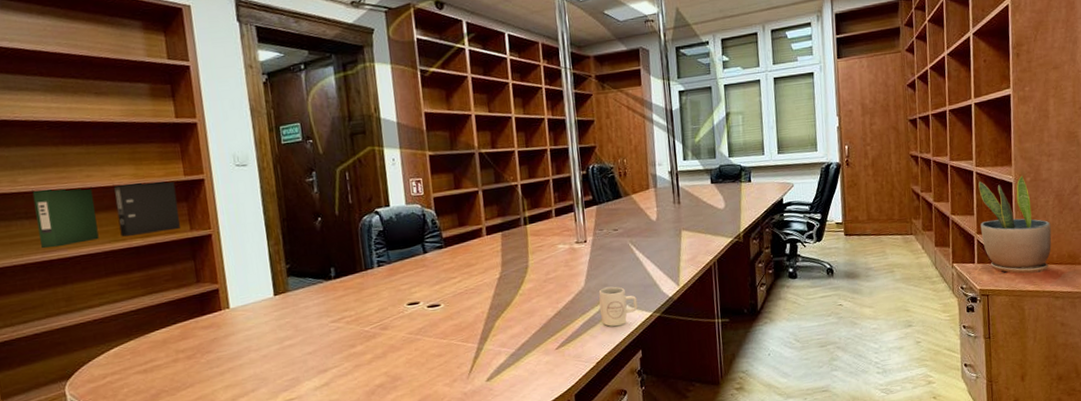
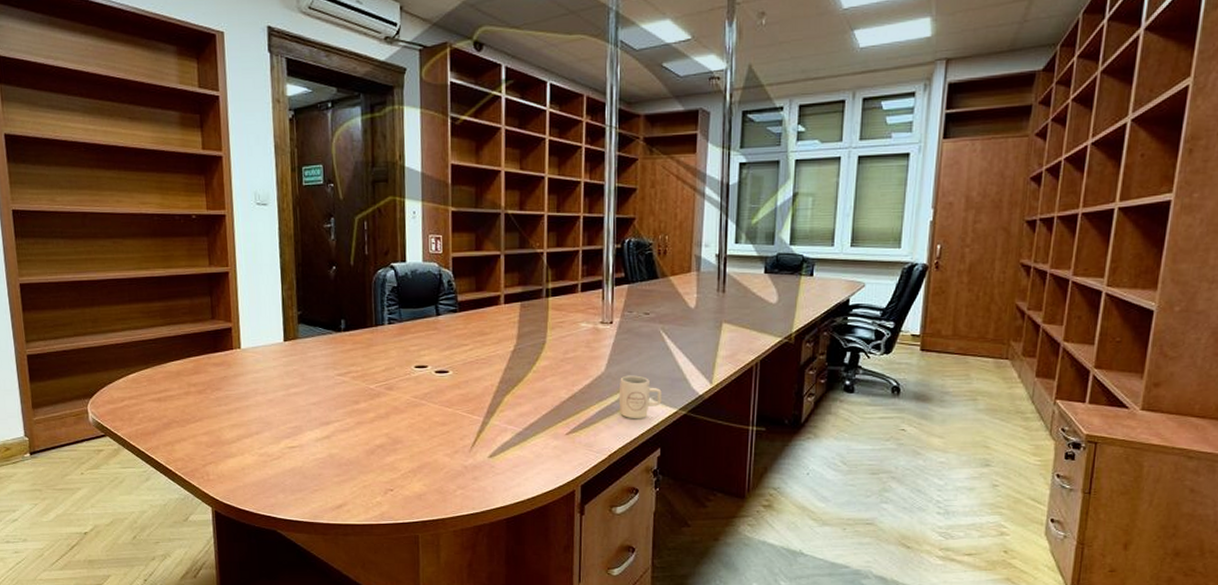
binder: present [32,186,99,249] -> none [67,209,125,269]
binder: present [113,182,181,237] -> none [140,213,200,266]
potted plant: present [978,175,1052,274] -> none [1100,303,1199,424]

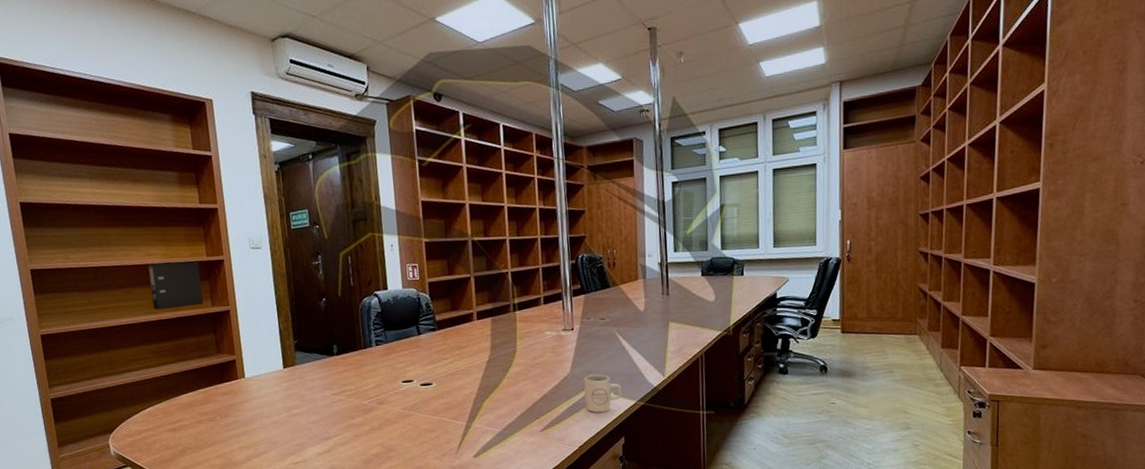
binder: none [140,213,200,266] -> present [147,261,203,311]

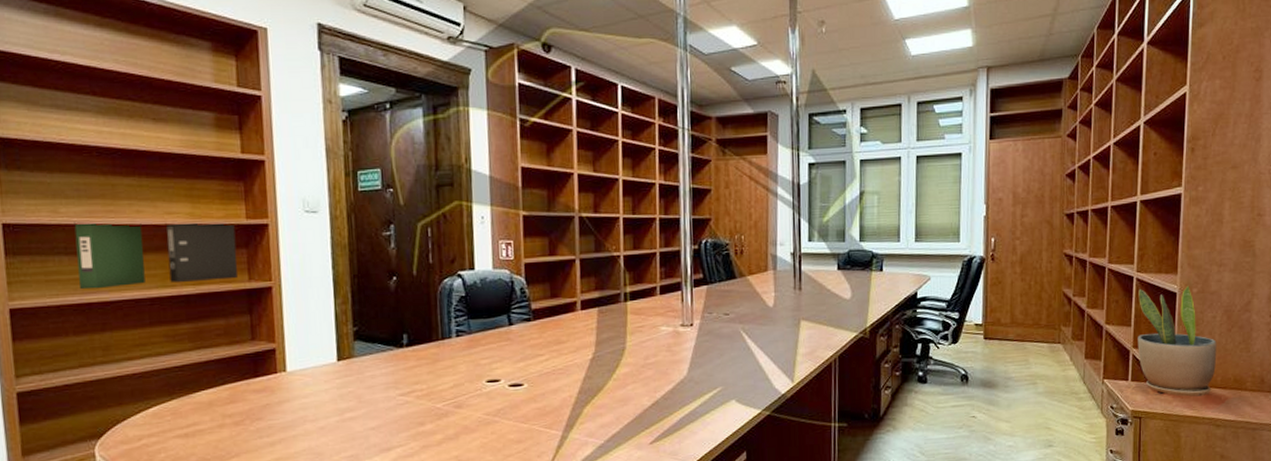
binder: none [81,264,136,318] -> present [74,222,146,290]
mug: present [584,374,622,413] -> none [702,377,745,423]
potted plant: none [995,275,1078,381] -> present [1138,285,1217,397]

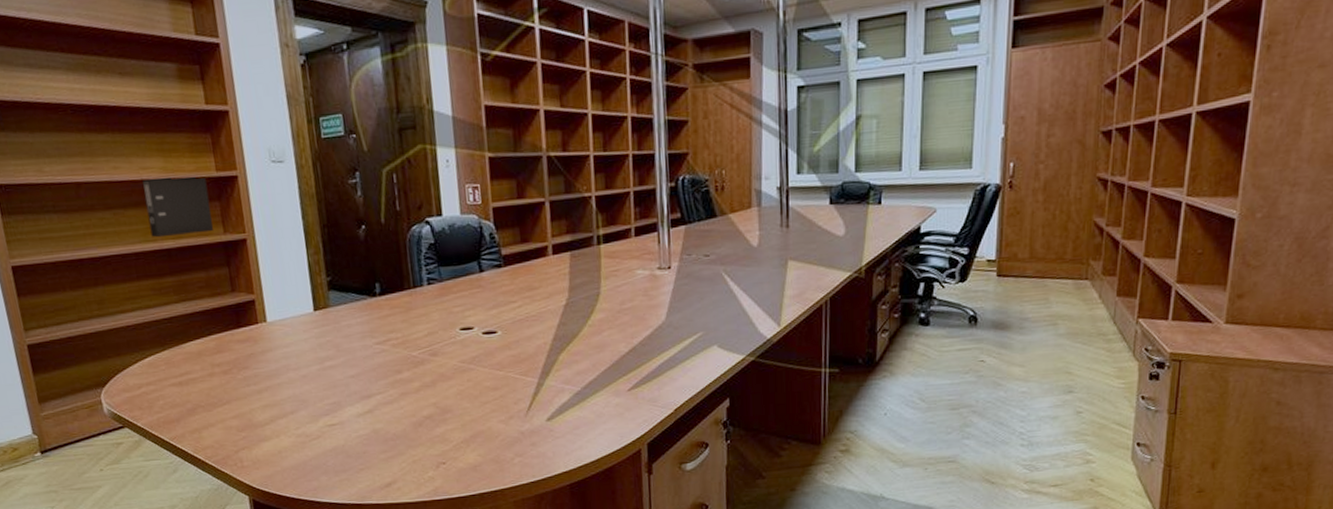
binder: present [74,222,146,290] -> none [58,179,129,247]
potted plant: present [1138,285,1217,397] -> none [1182,209,1282,338]

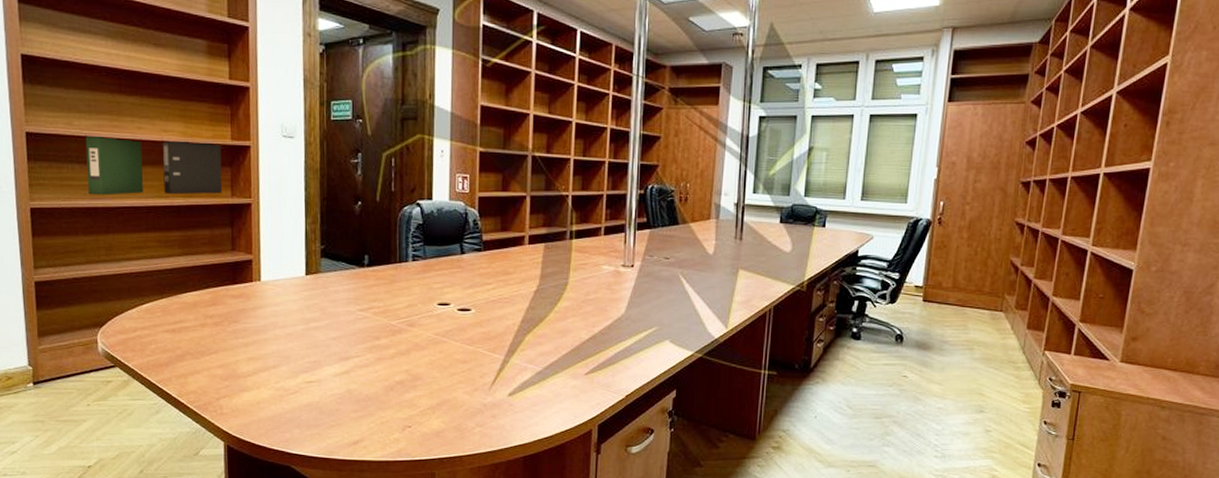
binder: none [58,179,129,247] -> present [85,134,143,195]

